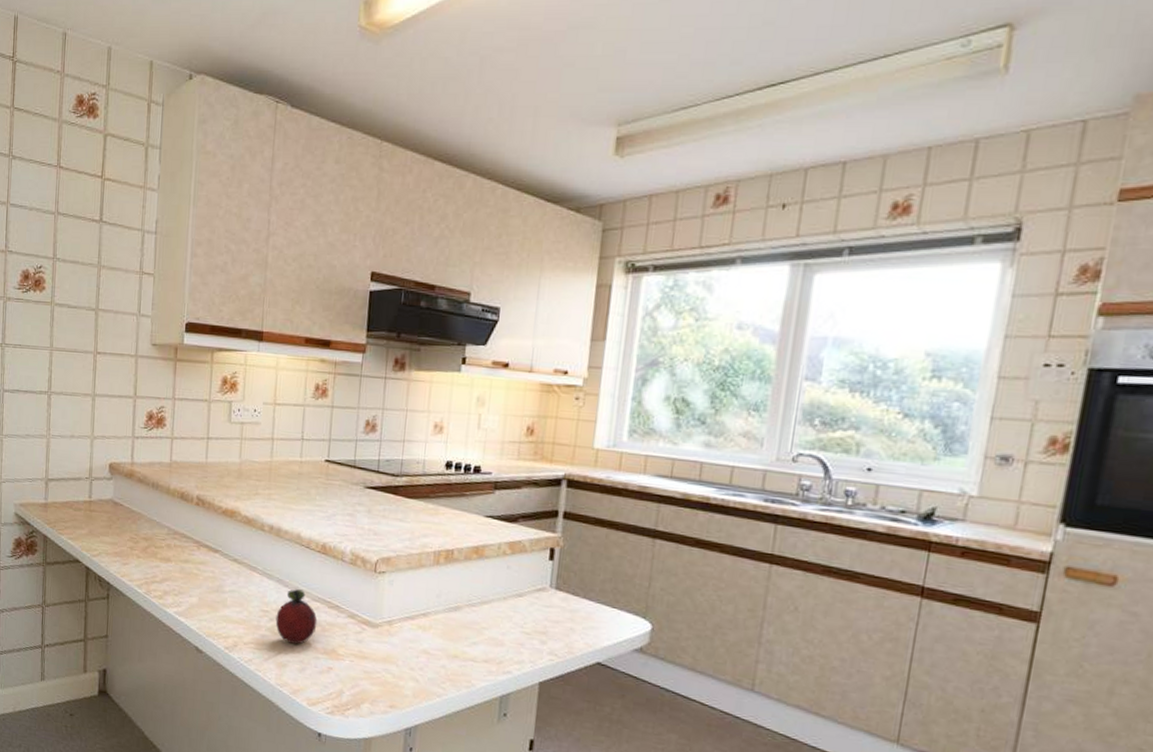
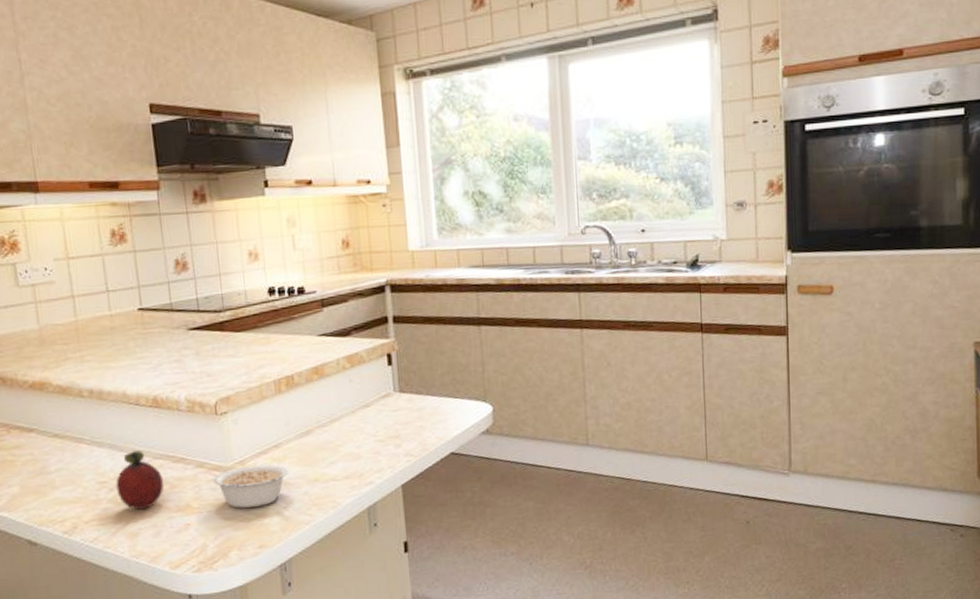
legume: none [359,626,432,669] -> present [212,464,289,508]

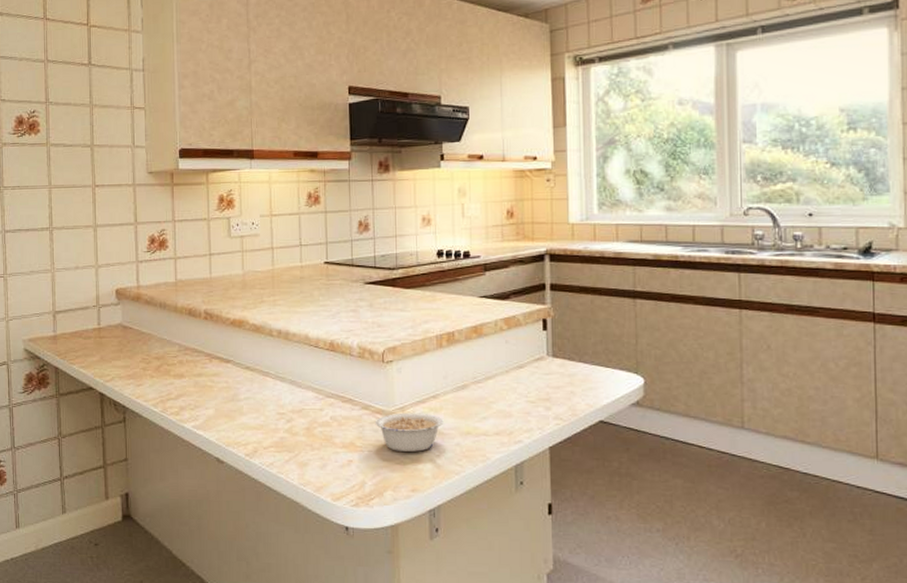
fruit: present [115,450,164,510] -> none [292,388,333,442]

